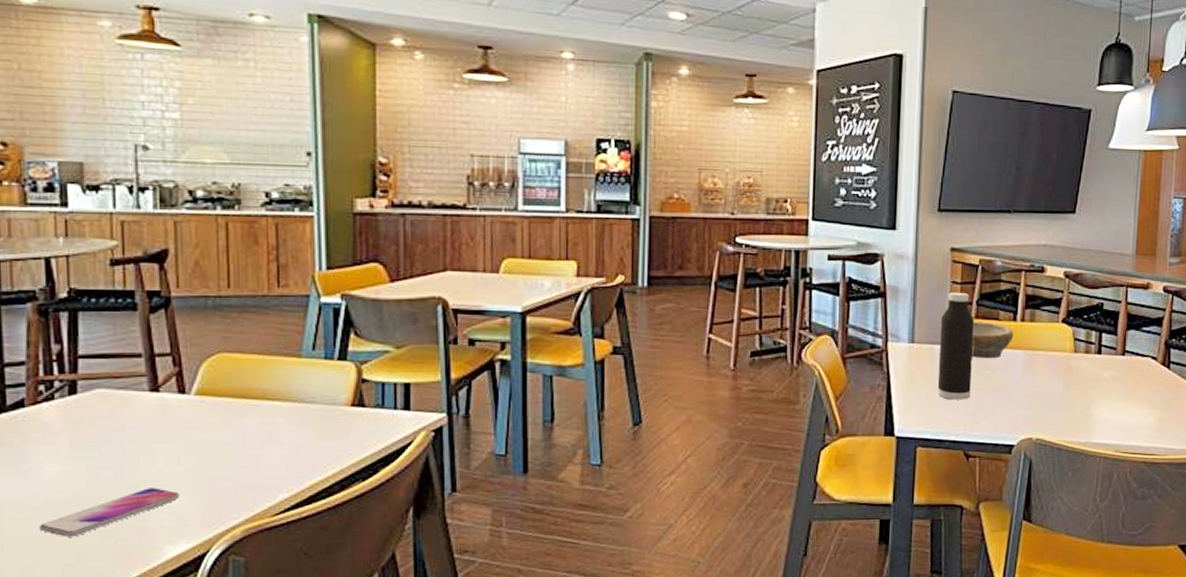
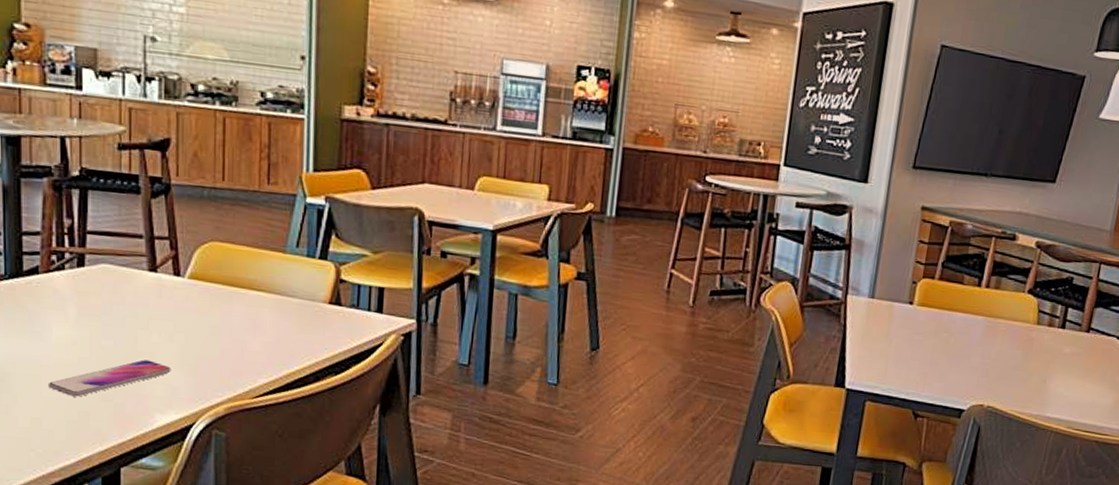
water bottle: present [937,292,974,400] -> none [892,251,938,360]
bowl: present [971,322,1014,359] -> none [930,283,977,322]

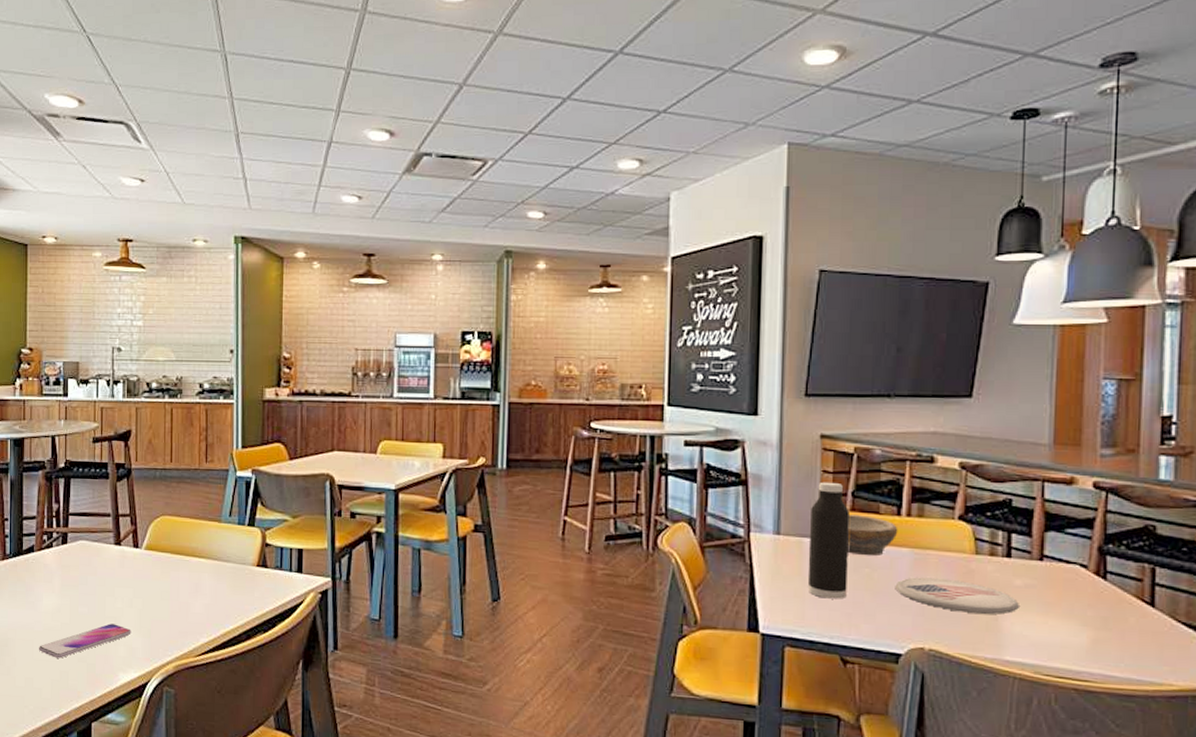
water bottle: none [892,251,938,360] -> present [807,482,849,599]
bowl: none [930,283,977,322] -> present [847,515,898,556]
plate: none [967,342,1065,378] -> present [895,577,1019,614]

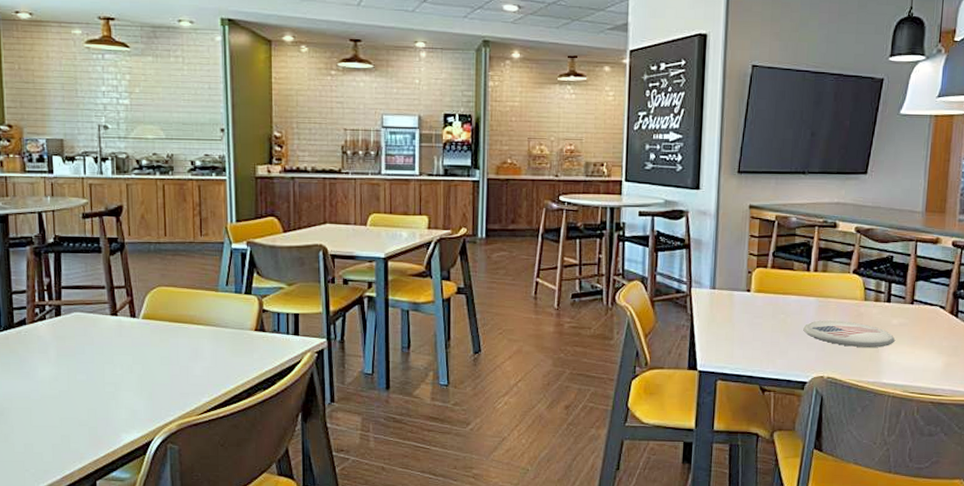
smartphone: present [38,623,131,658] -> none [36,389,132,424]
water bottle: present [807,482,849,599] -> none [736,244,770,340]
bowl: present [847,515,898,556] -> none [767,271,807,305]

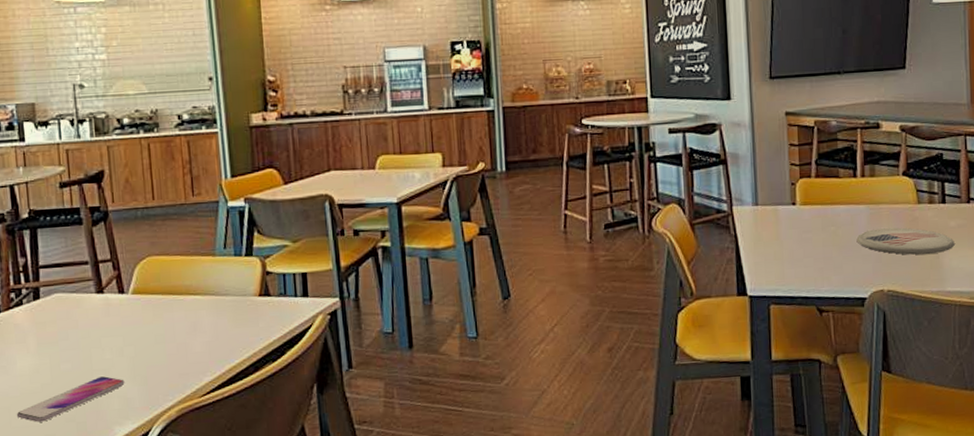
smartphone: none [36,389,132,424] -> present [16,376,125,422]

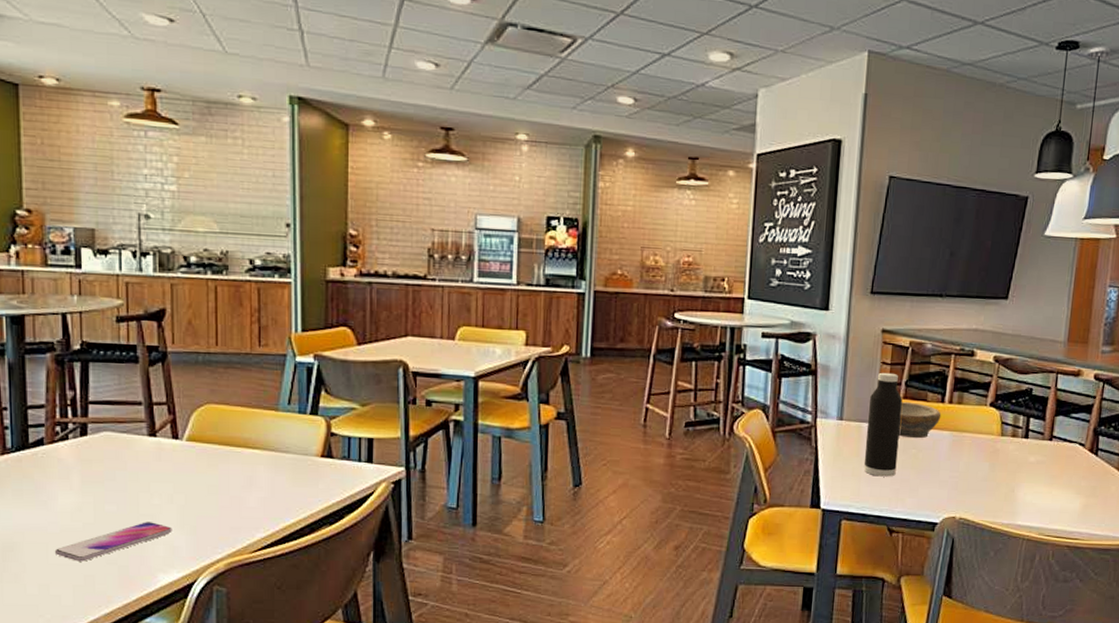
water bottle: none [782,153,818,258] -> present [863,372,902,477]
bowl: none [813,180,856,216] -> present [898,402,942,439]
plate: present [856,227,955,255] -> none [935,456,1032,487]

